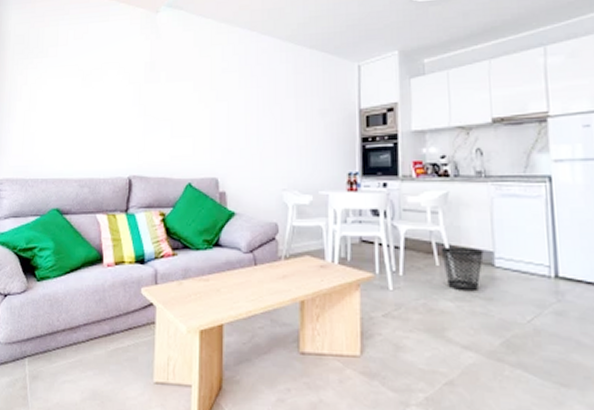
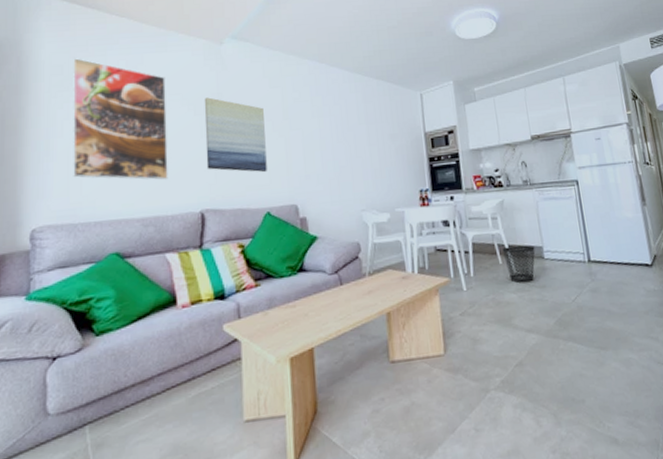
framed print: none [27,28,106,145] -> present [73,58,168,180]
wall art: none [136,66,192,143] -> present [204,97,267,173]

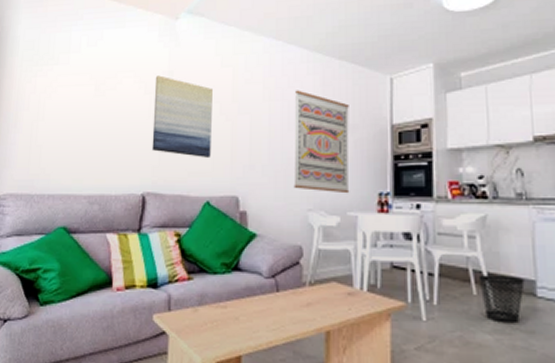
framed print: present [73,58,168,180] -> none [34,33,121,159]
wall art: none [341,106,396,194] -> present [293,90,350,194]

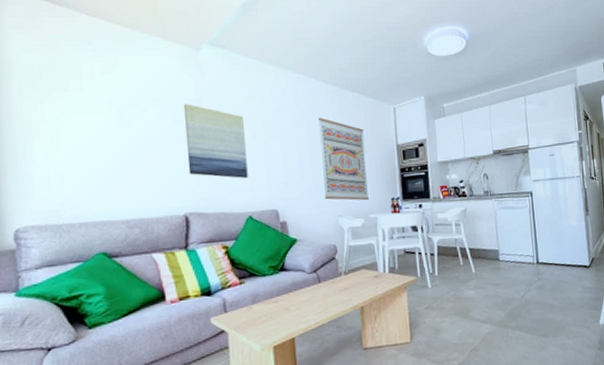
wastebasket: present [478,275,525,322] -> none [463,248,492,281]

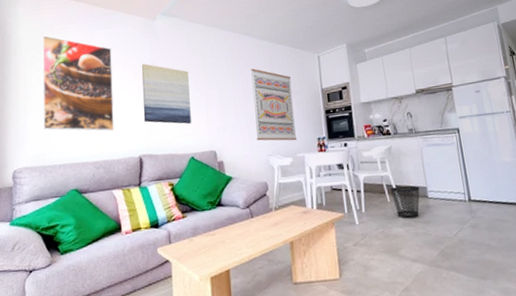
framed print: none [44,58,151,184] -> present [42,35,114,131]
wastebasket: none [463,248,492,281] -> present [390,185,420,218]

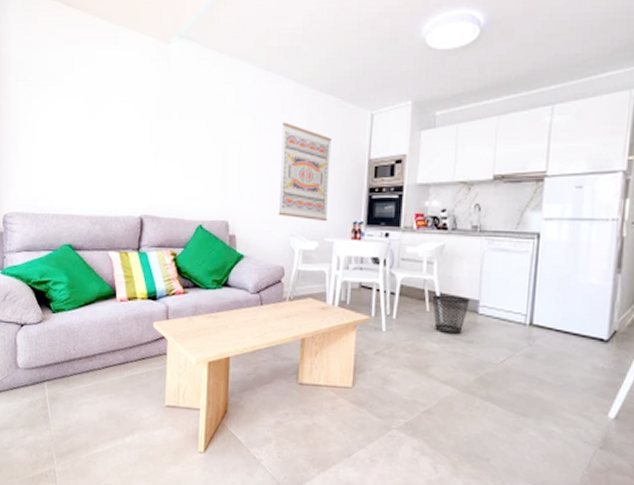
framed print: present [42,35,114,131] -> none [35,52,115,183]
wall art: present [141,63,191,124] -> none [147,102,204,185]

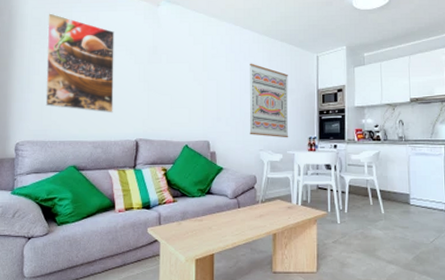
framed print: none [35,52,115,183] -> present [45,13,114,113]
wastebasket: present [432,295,470,334] -> none [374,191,403,222]

